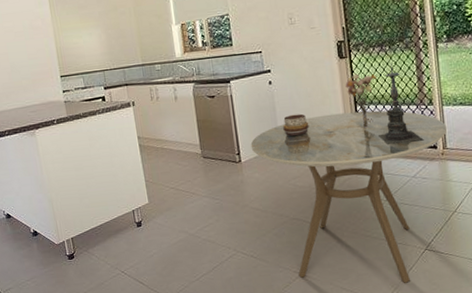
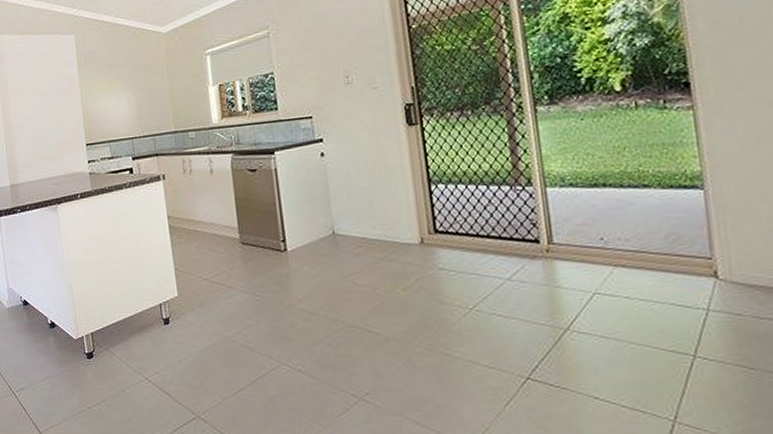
dining table: present [250,110,447,283] -> none [298,191,553,422]
decorative bowl: present [283,113,309,137] -> none [338,193,371,222]
bouquet: present [345,73,377,129] -> none [415,144,456,215]
candle holder: present [377,63,424,145] -> none [458,131,521,237]

